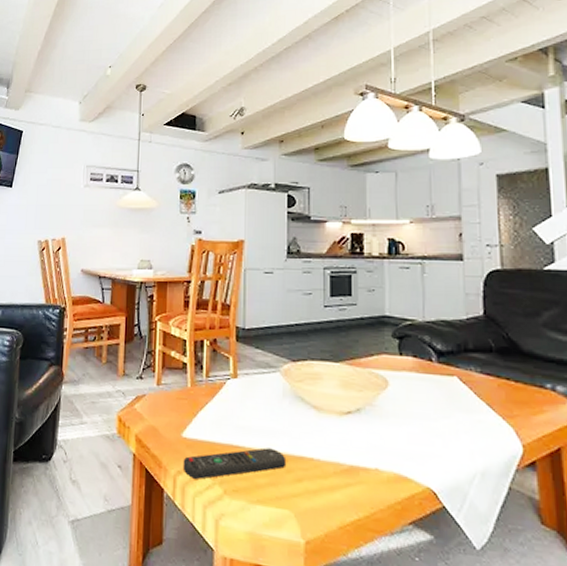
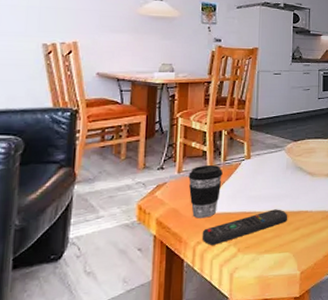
coffee cup: none [168,379,205,444] -> present [188,164,223,219]

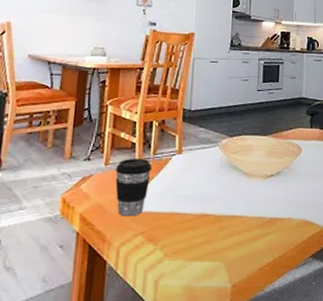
remote control: present [201,209,288,245] -> none [126,212,220,247]

